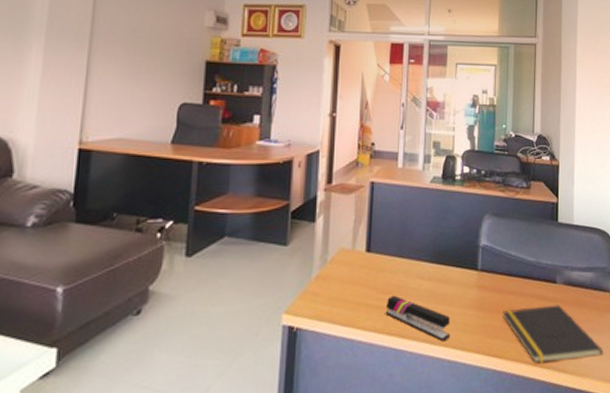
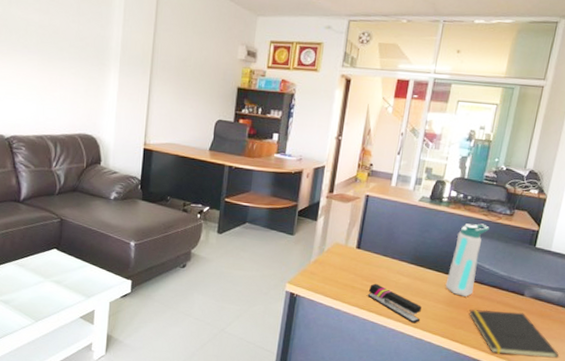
water bottle: none [472,202,509,295] -> present [445,223,489,297]

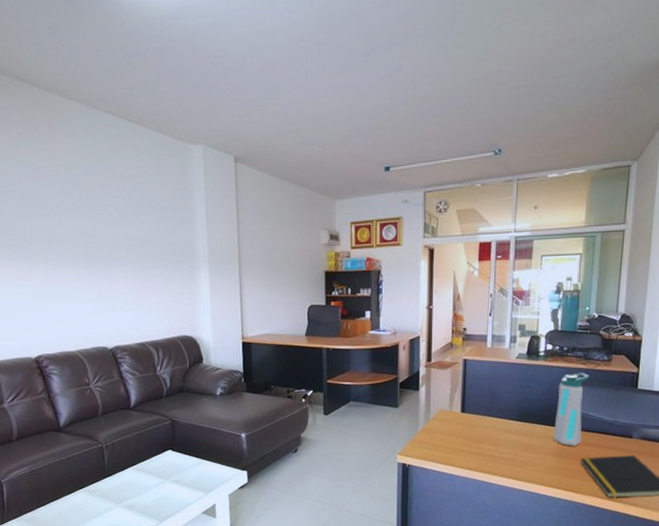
stapler: present [367,283,422,324] -> none [478,444,533,479]

